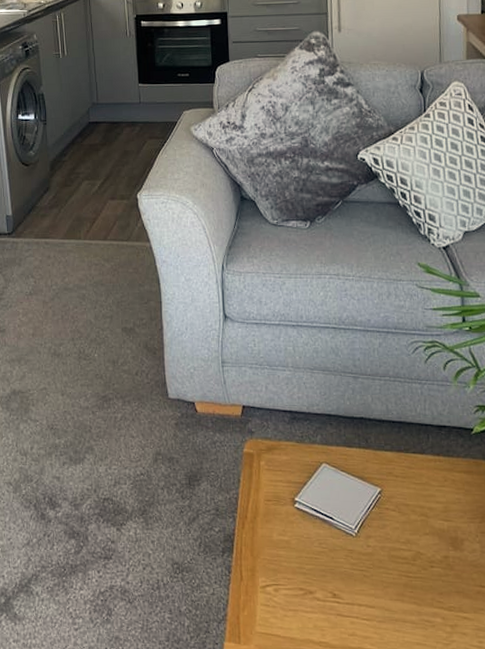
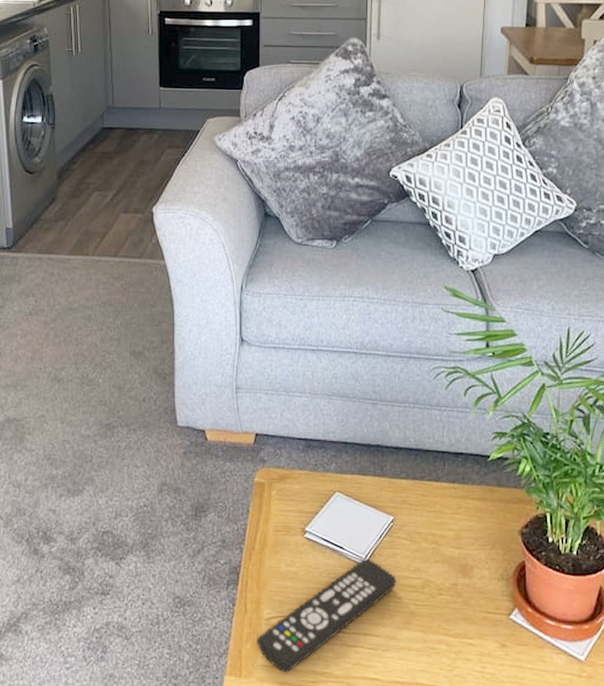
remote control: none [253,529,388,641] -> present [257,558,397,673]

